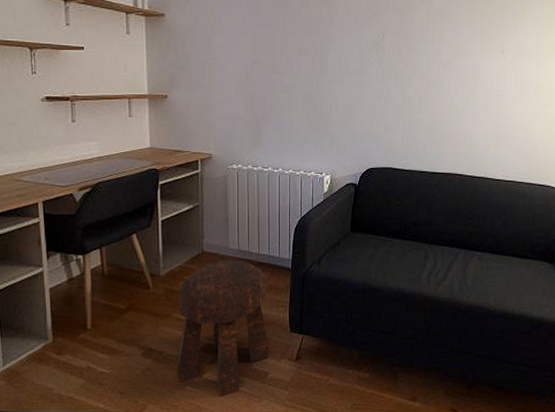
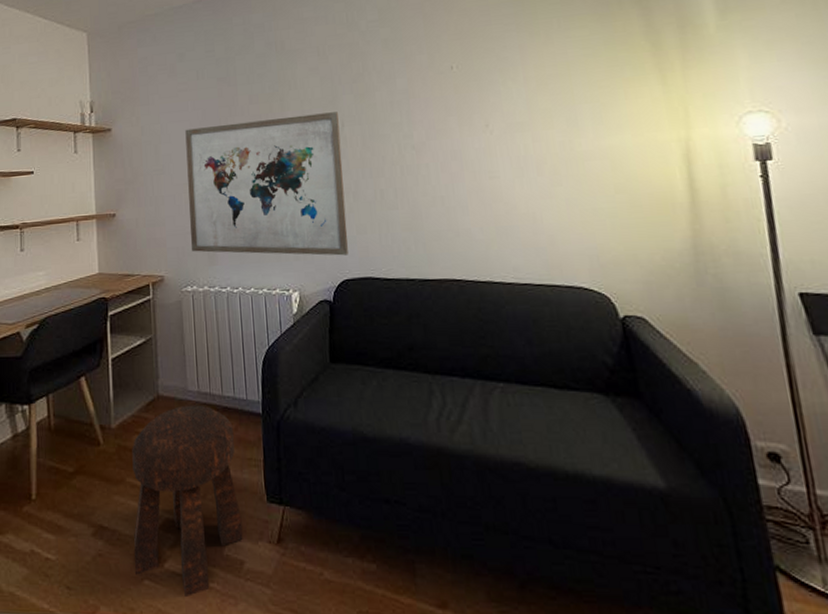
wall art: none [238,23,380,149] -> present [185,112,348,256]

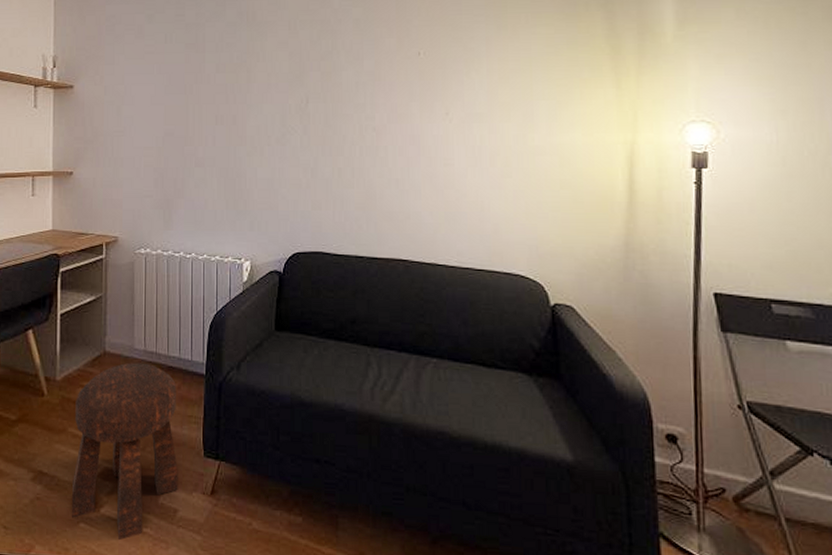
wall art: present [185,112,348,256] -> none [148,88,304,229]

